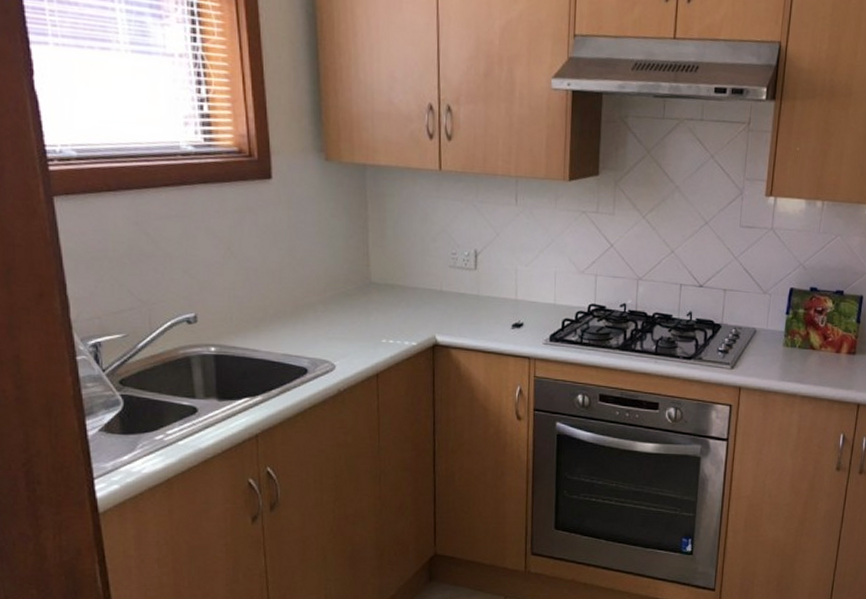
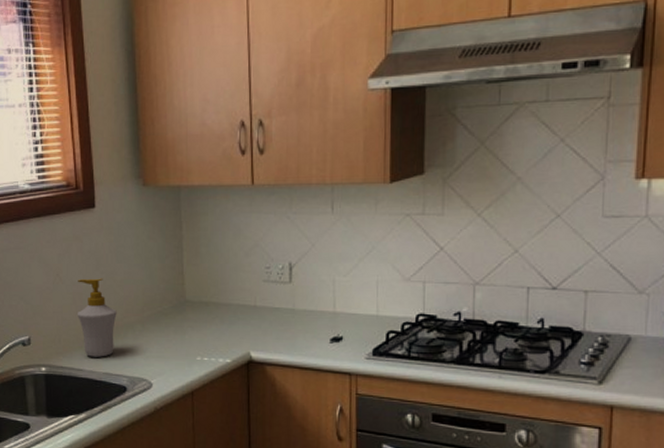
soap bottle: none [252,254,297,338] -> present [78,278,117,357]

